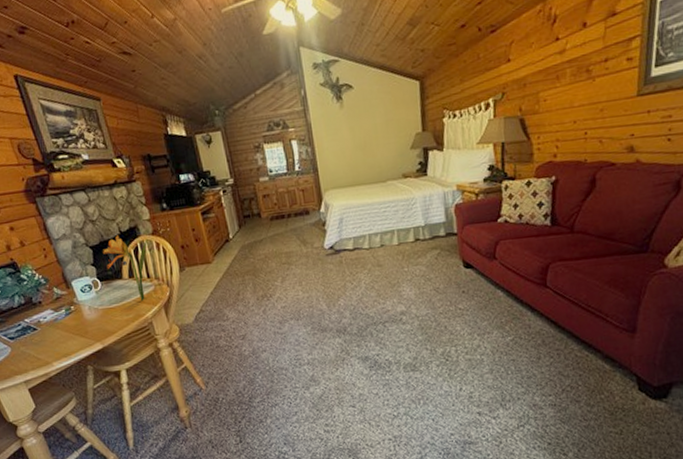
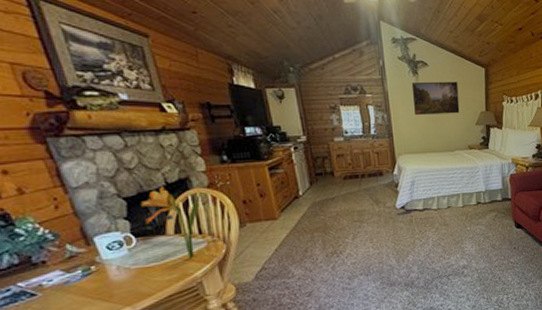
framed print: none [335,101,391,145] -> present [411,81,460,115]

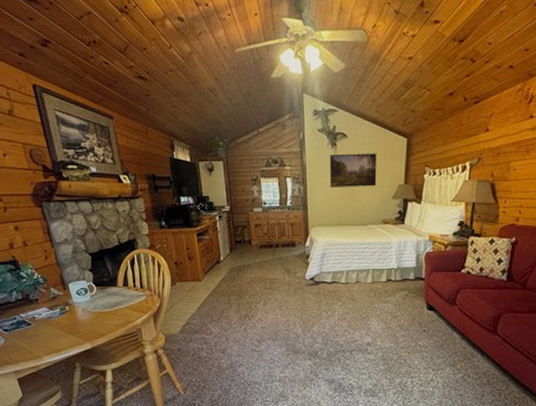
flower: present [140,186,202,259] -> none [100,246,145,309]

